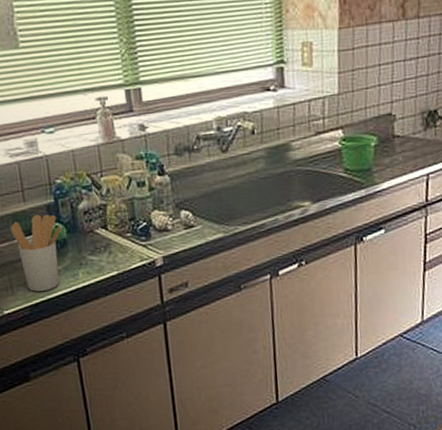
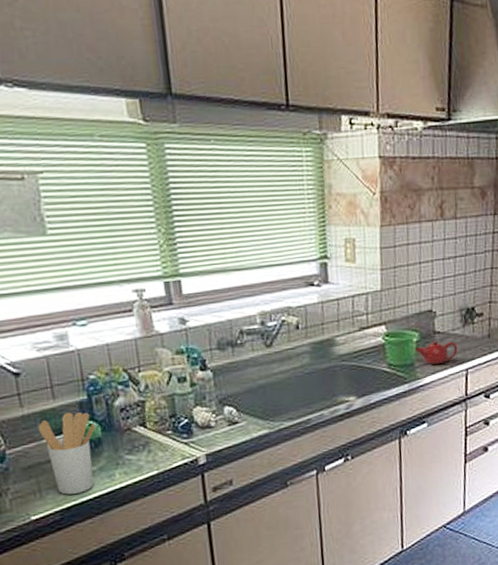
teapot: none [372,145,419,170] -> present [414,341,458,365]

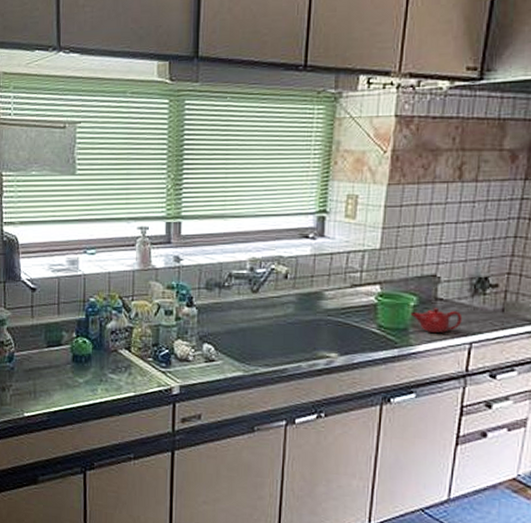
utensil holder: present [38,411,95,495] -> none [42,328,88,401]

